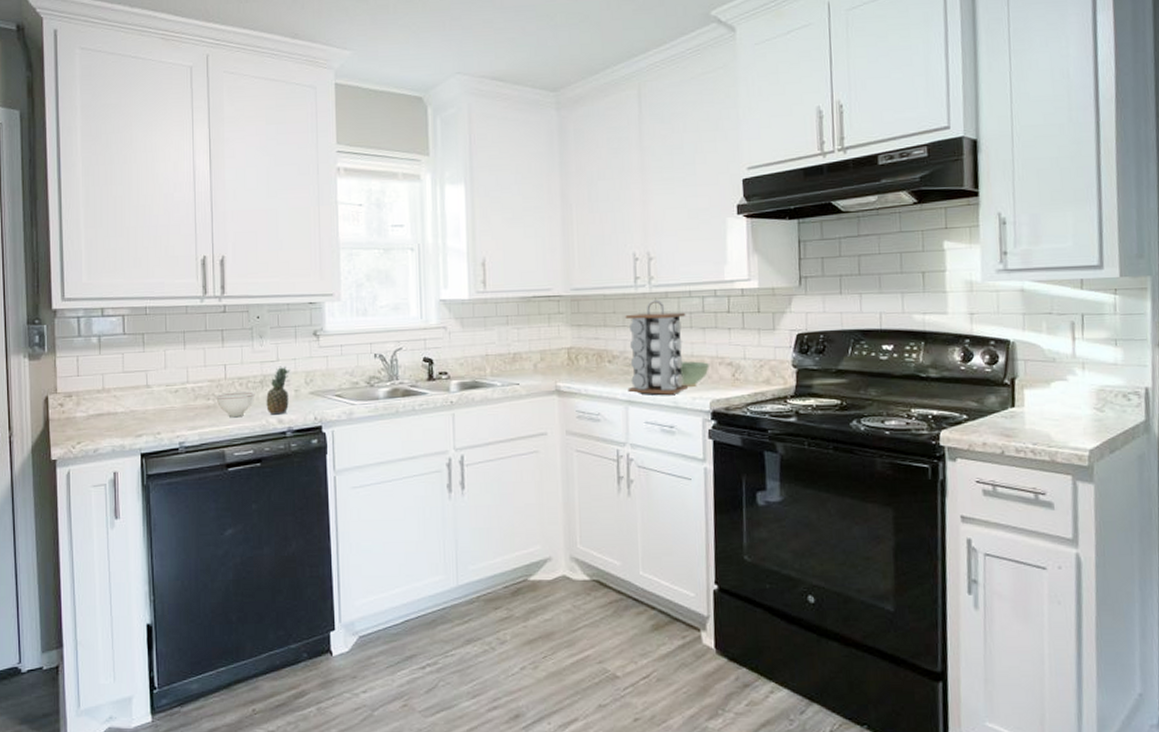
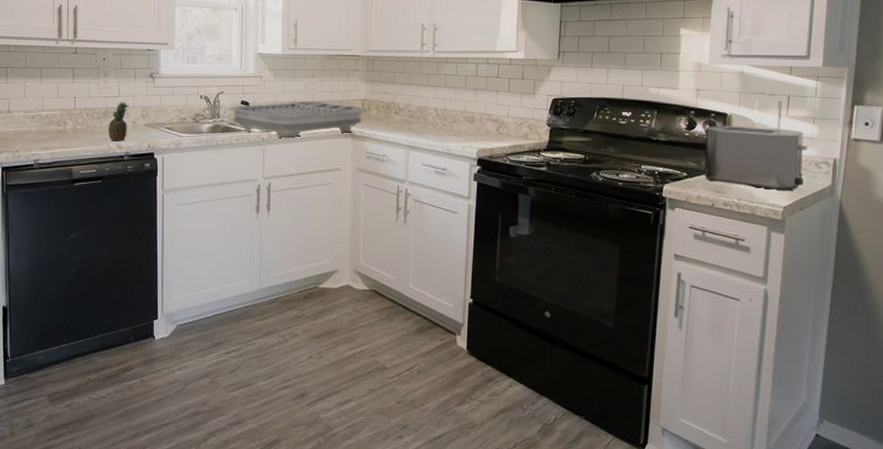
bowl: present [216,391,255,418] -> none [66,120,99,142]
dish rack: none [408,353,575,401] -> present [228,100,367,139]
spice rack: present [625,299,689,395] -> none [410,63,462,143]
bowl: present [681,361,710,387] -> none [455,116,479,137]
toaster: none [984,354,1113,431] -> present [703,125,808,191]

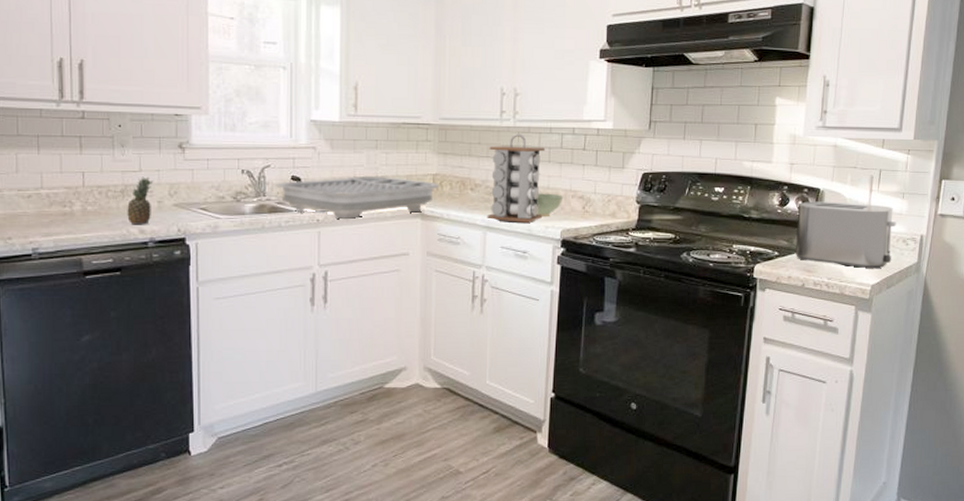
spice rack: none [410,63,462,143] -> present [487,133,546,223]
bowl: none [455,116,479,137] -> present [537,193,564,216]

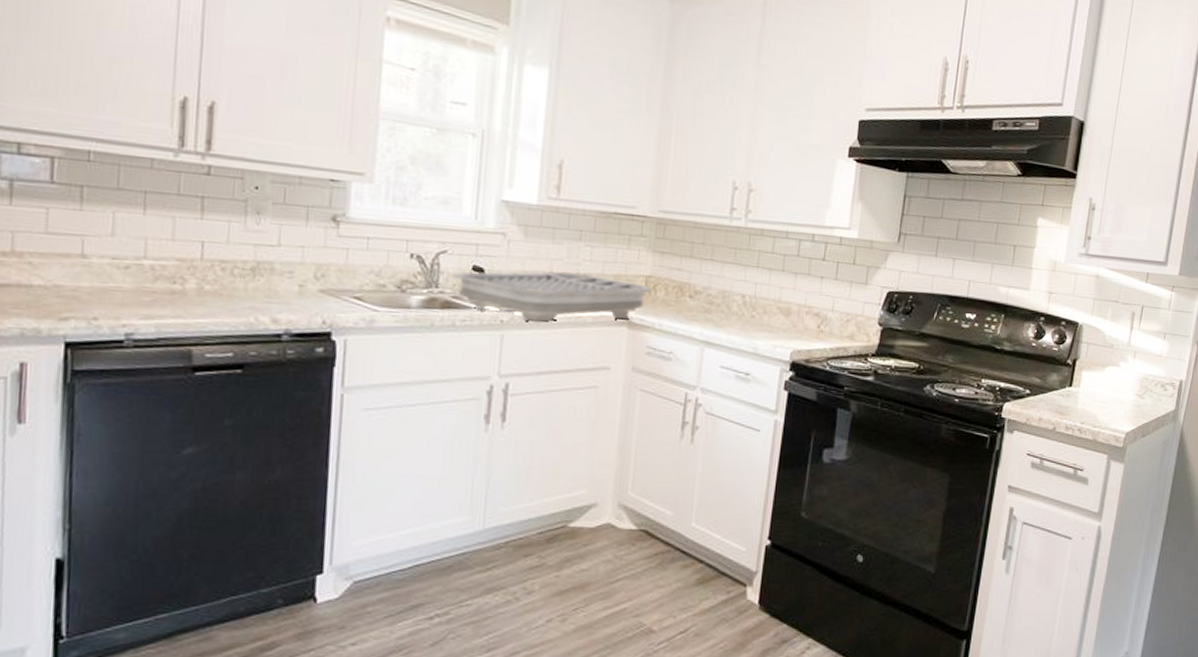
fruit: present [127,176,154,225] -> none [257,252,296,313]
spice rack: present [487,133,546,223] -> none [706,235,780,340]
bowl: present [537,193,564,216] -> none [764,306,797,334]
toaster: present [795,201,897,269] -> none [1047,335,1157,415]

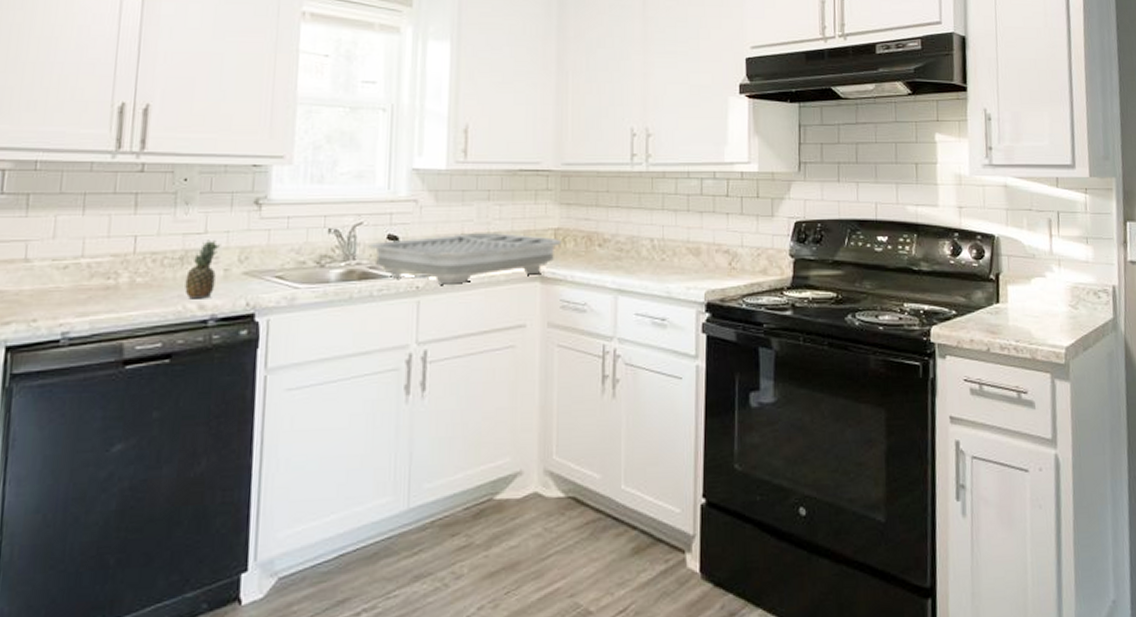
fruit: none [257,252,296,313] -> present [184,239,221,299]

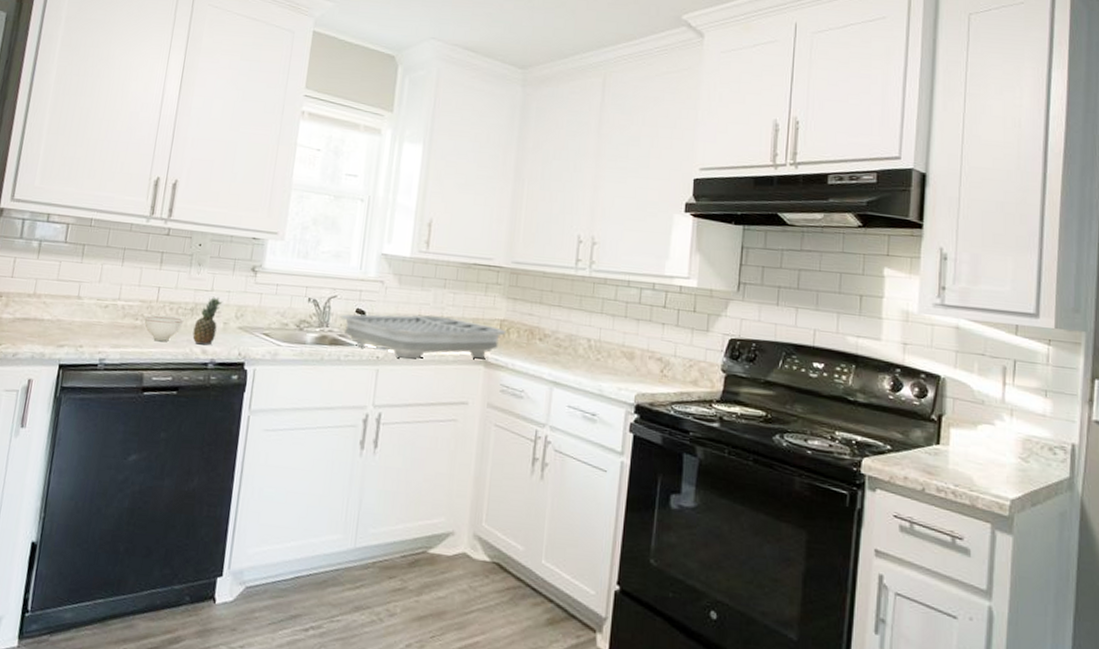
bowl: none [118,270,172,302] -> present [144,315,185,342]

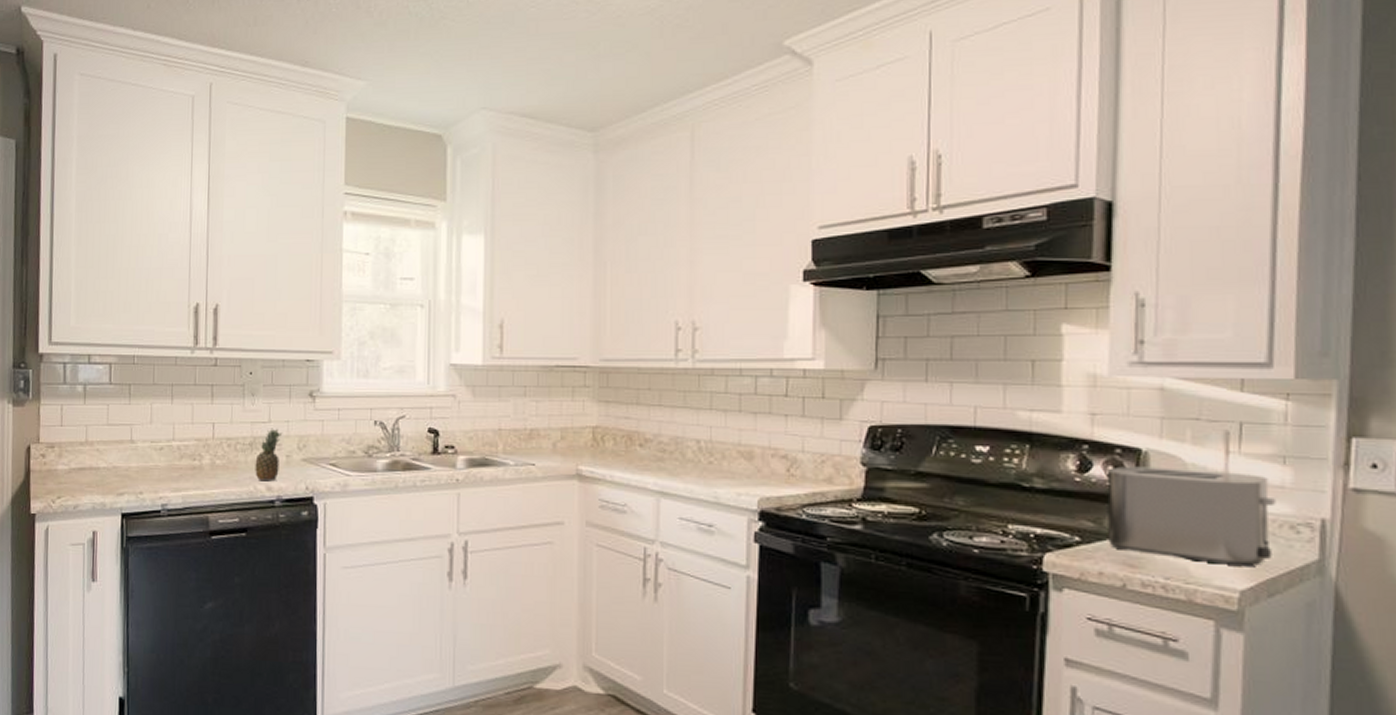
bowl: present [144,315,185,342] -> none [202,453,244,482]
dish rack: present [340,314,506,360] -> none [411,427,600,480]
toaster: none [911,388,1040,480] -> present [1106,466,1277,567]

